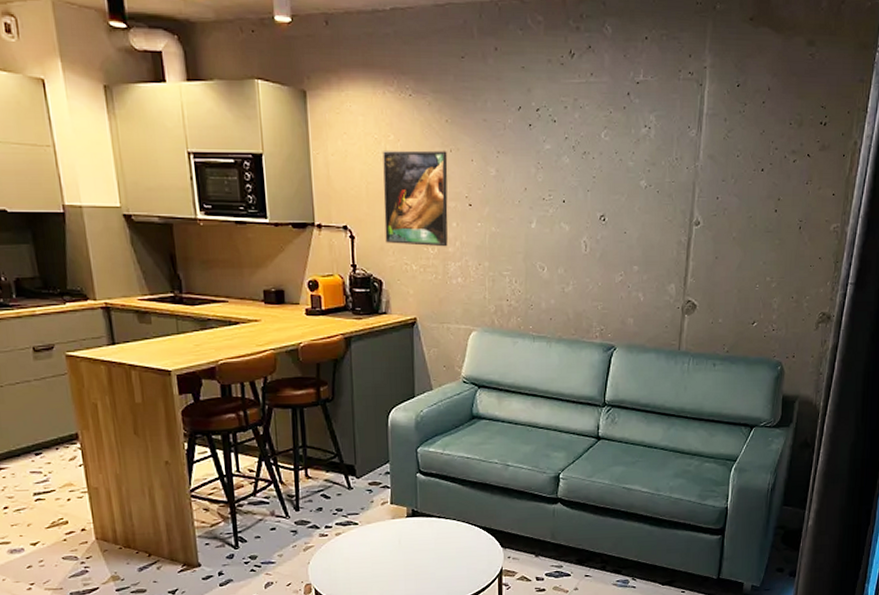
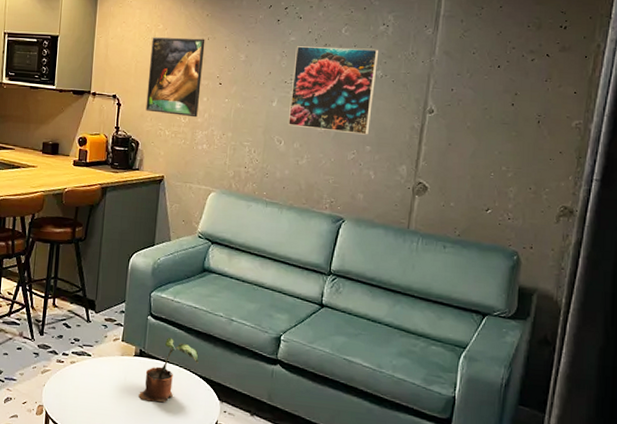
potted plant: none [416,493,477,560] -> present [138,338,199,403]
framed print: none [549,155,642,254] -> present [287,46,379,135]

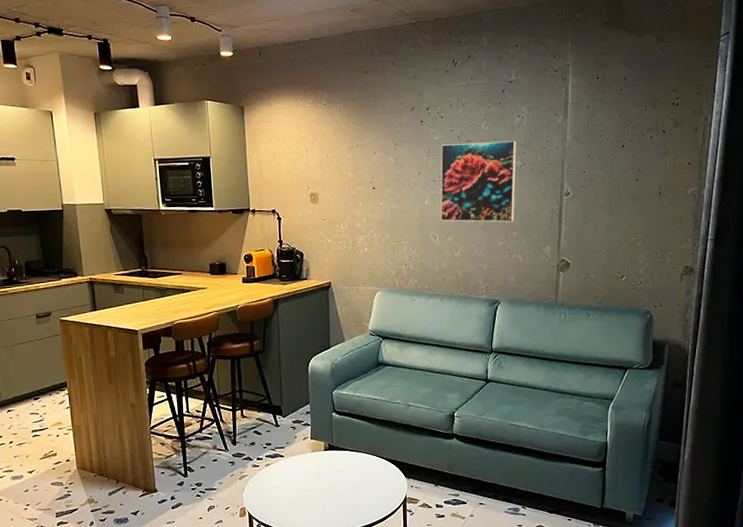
potted plant: present [138,338,199,403] -> none [332,429,383,488]
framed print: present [146,37,205,118] -> none [303,146,356,224]

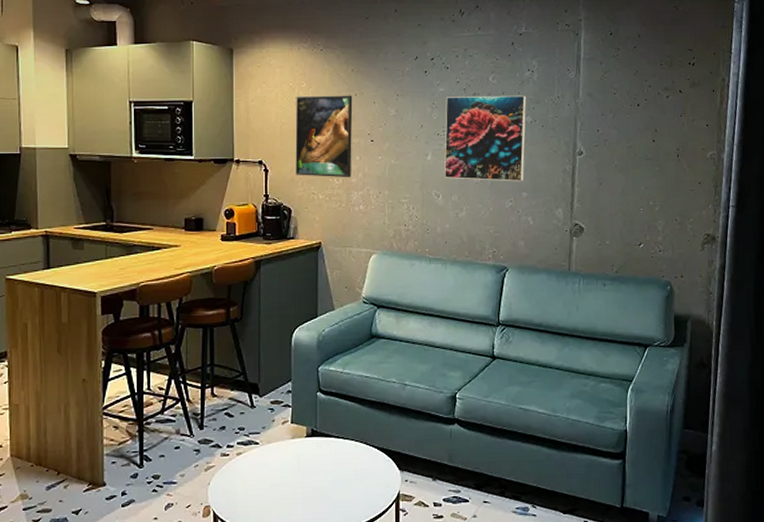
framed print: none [303,146,356,224] -> present [295,95,353,178]

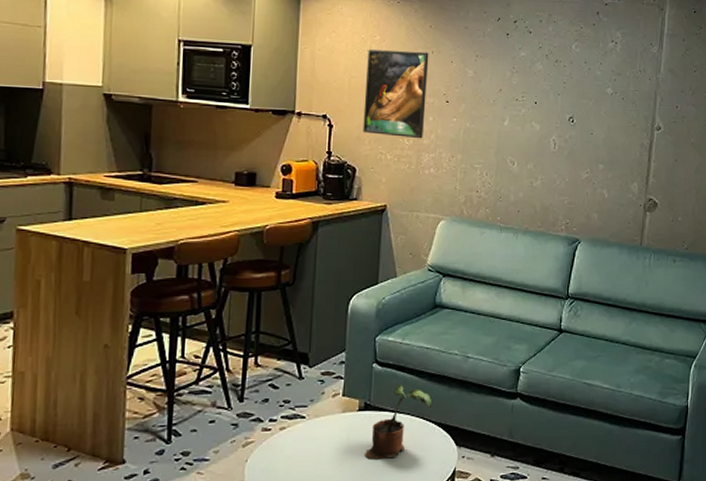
potted plant: none [314,412,375,483] -> present [365,385,433,459]
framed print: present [444,95,527,182] -> none [520,62,609,154]

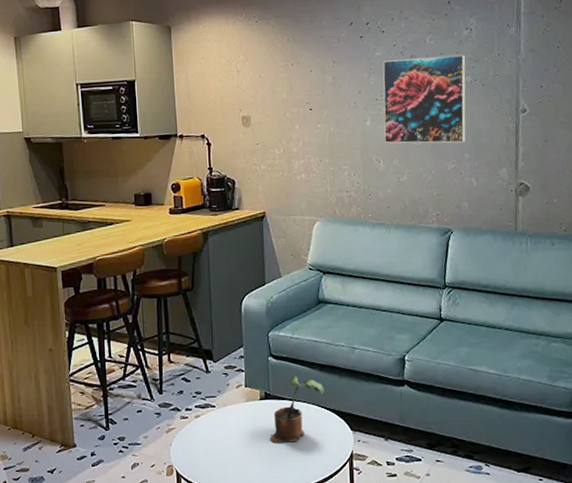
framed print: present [363,49,429,139] -> none [234,65,292,148]
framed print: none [520,62,609,154] -> present [382,54,466,144]

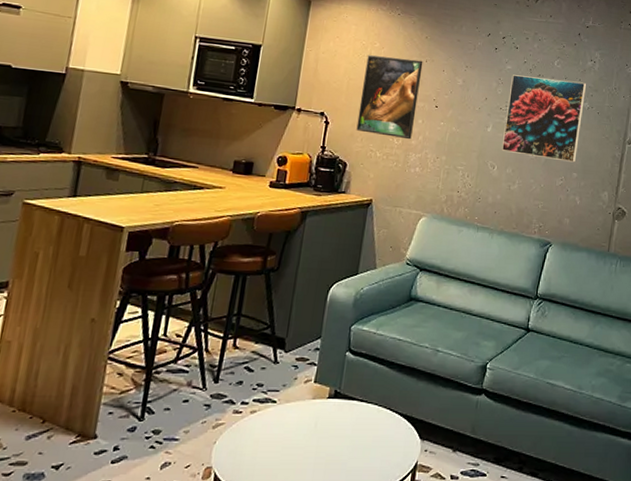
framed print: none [234,65,292,148] -> present [356,55,423,140]
potted plant: present [269,376,326,443] -> none [330,375,401,448]

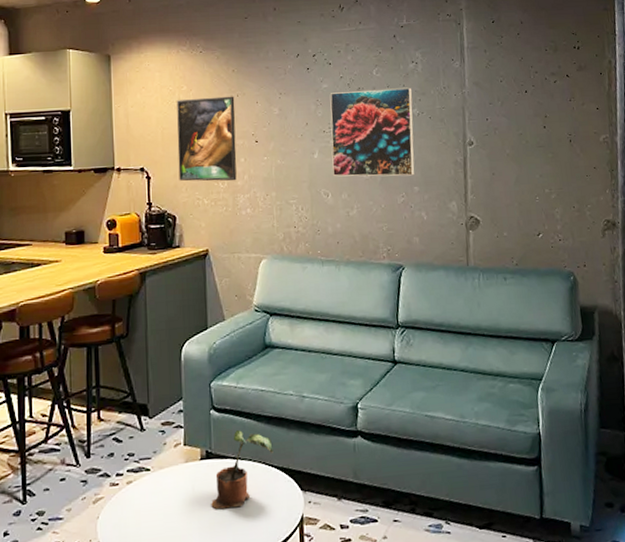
potted plant: none [330,375,401,448] -> present [211,430,273,509]

